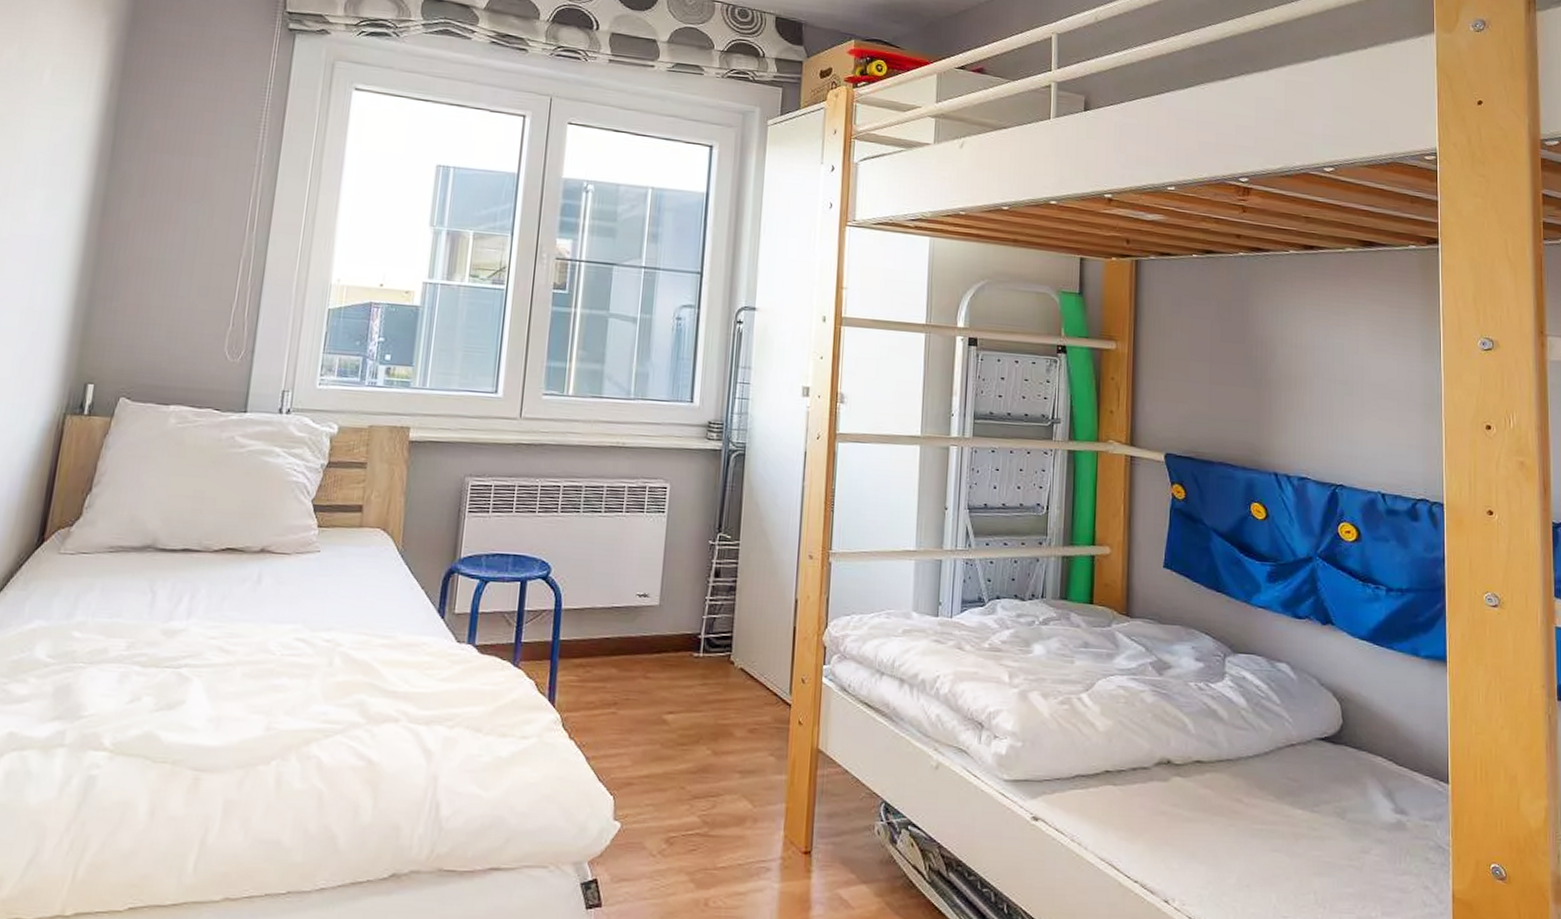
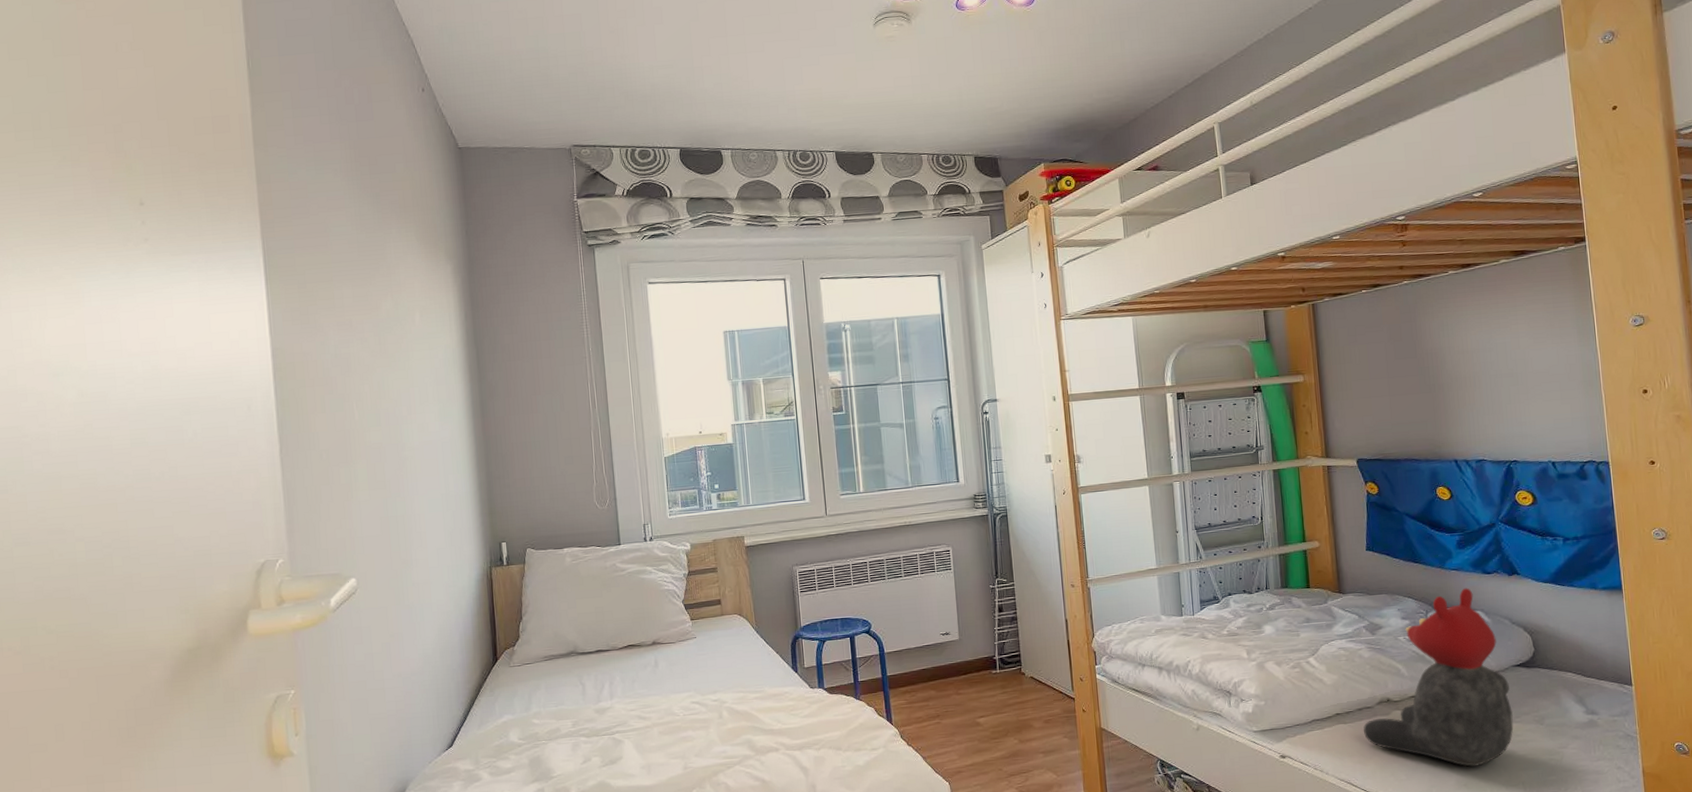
teddy bear: none [1136,632,1311,863] -> present [1363,587,1514,767]

